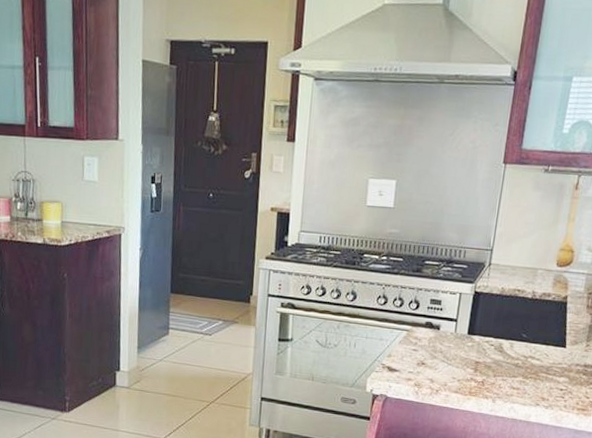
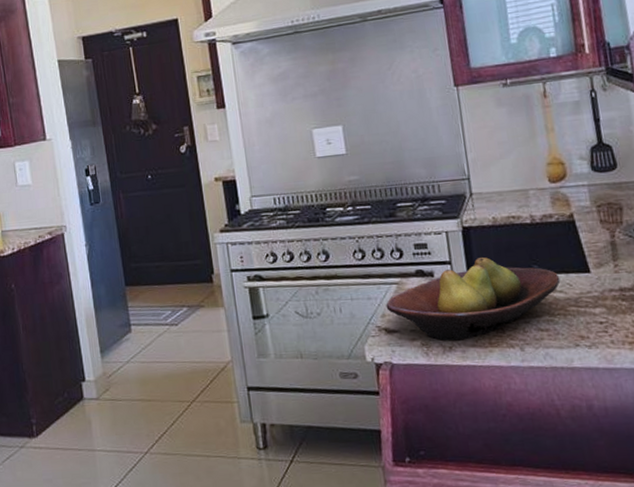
fruit bowl: none [393,320,541,387] -> present [386,257,561,341]

